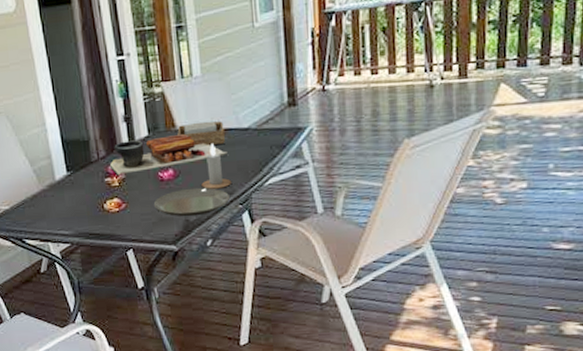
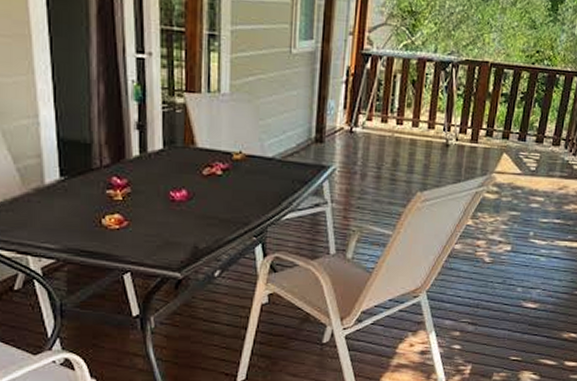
food platter: present [109,134,227,176] -> none [113,151,248,189]
plate: present [153,187,229,217] -> none [160,213,244,244]
napkin holder: present [177,120,225,146] -> none [196,143,247,172]
candle: present [201,143,232,190] -> none [216,168,249,218]

